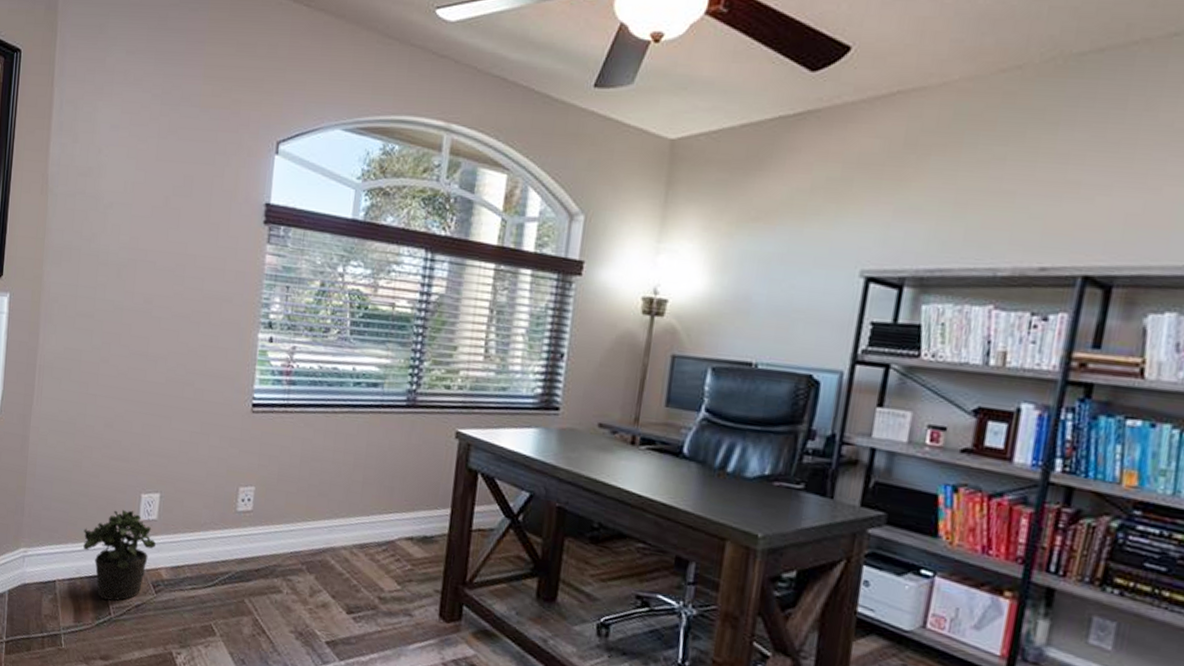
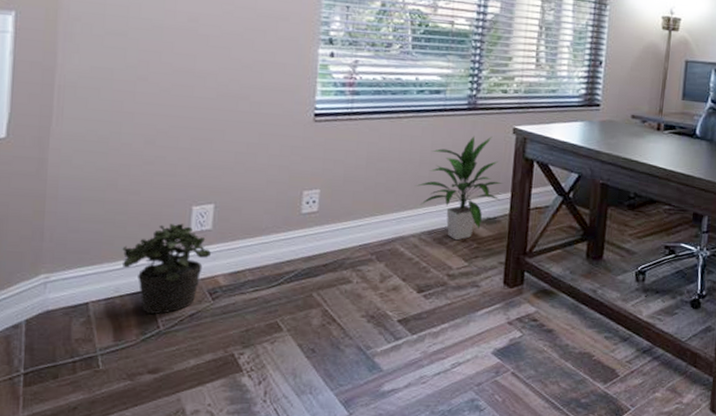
indoor plant: none [350,437,442,559] -> present [417,135,503,241]

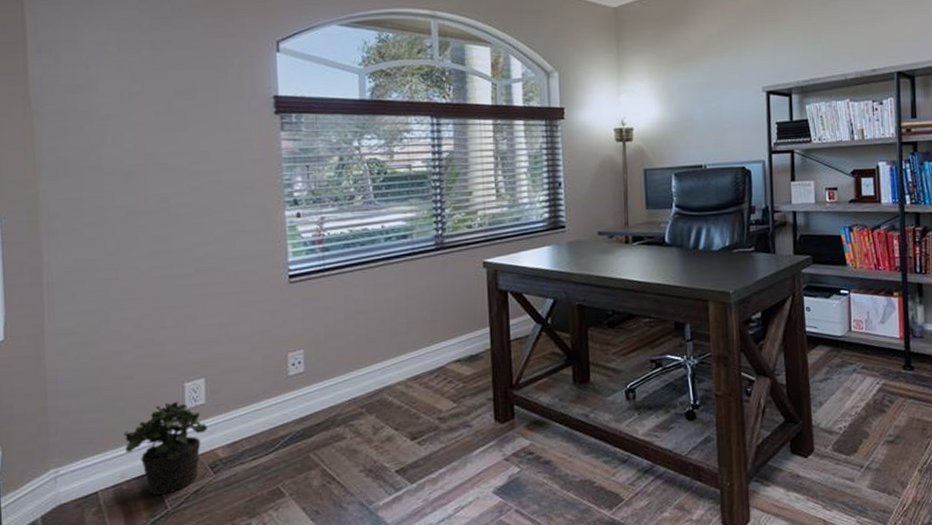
indoor plant: present [417,135,503,241] -> none [397,273,480,383]

